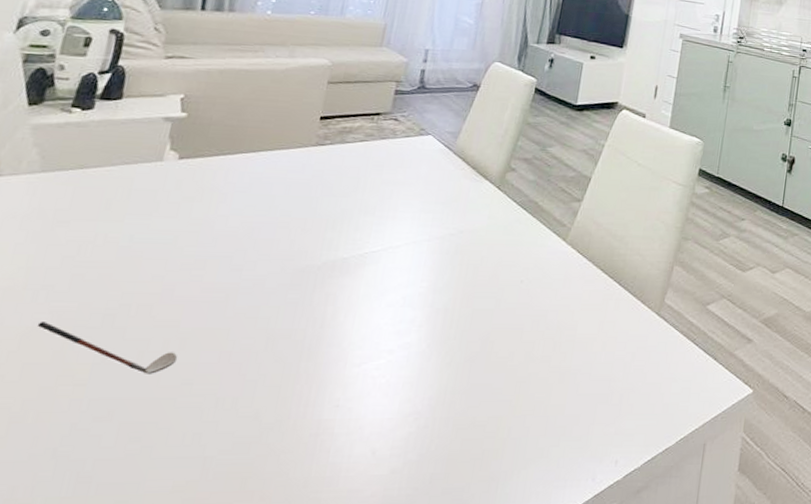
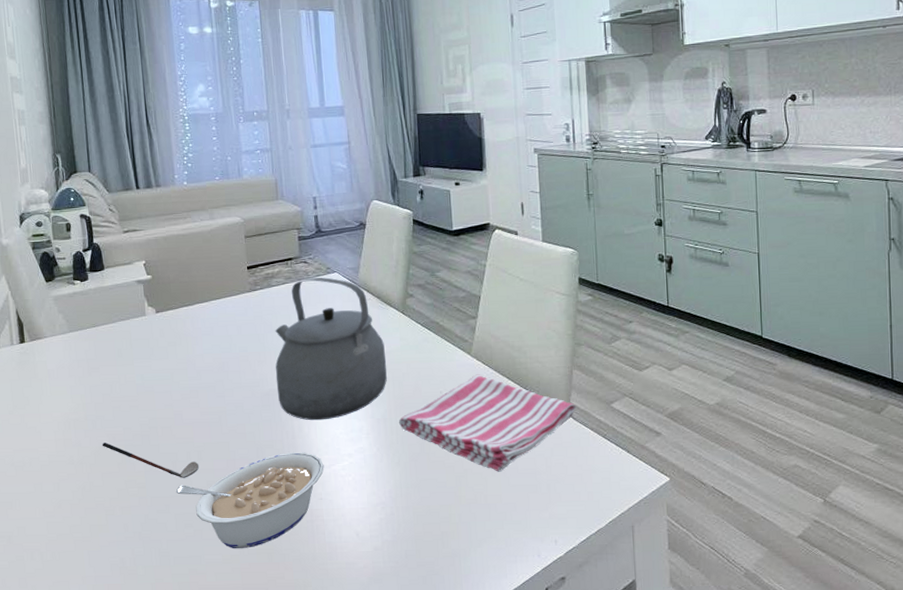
legume: none [130,345,353,472] -> present [176,452,324,549]
tea kettle: none [315,138,468,307] -> present [275,277,387,421]
dish towel: none [462,263,670,378] -> present [399,374,576,472]

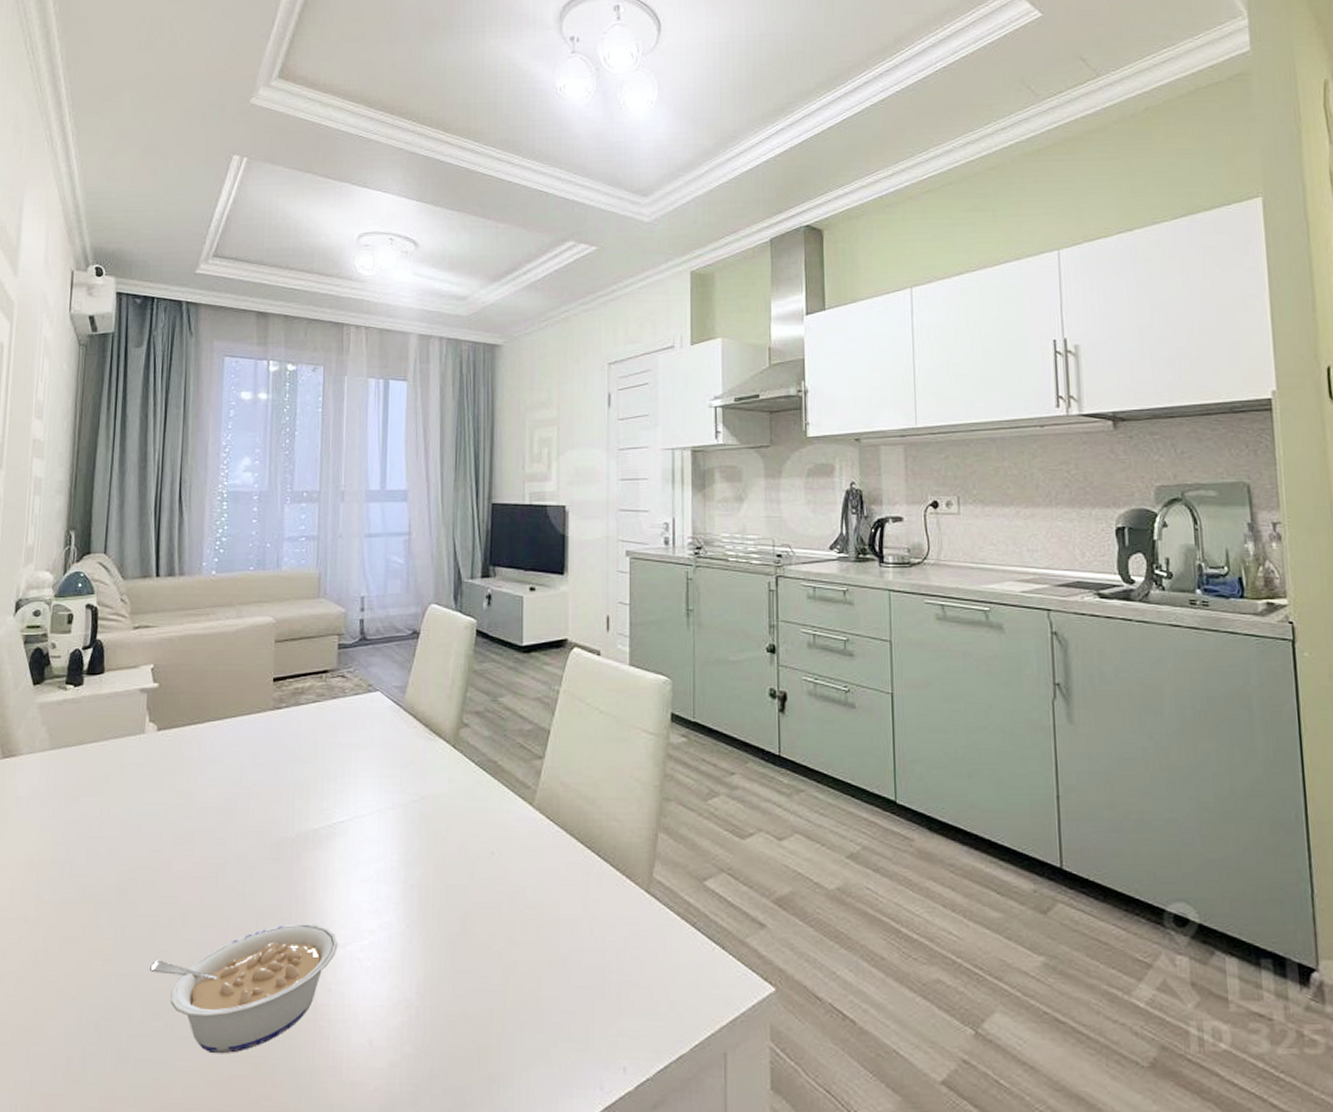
stirrer: present [102,443,200,478] -> none [67,897,183,951]
tea kettle: present [275,277,387,421] -> none [291,697,429,882]
dish towel: present [399,374,576,472] -> none [437,832,660,966]

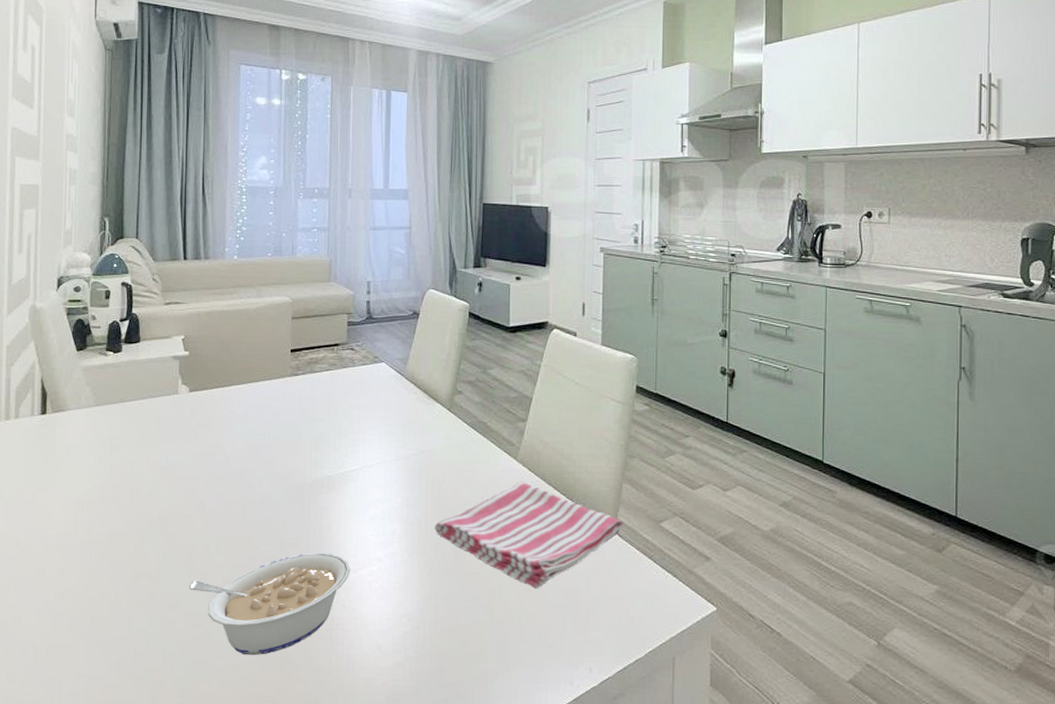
dish towel: none [437,832,660,966] -> present [435,481,623,589]

